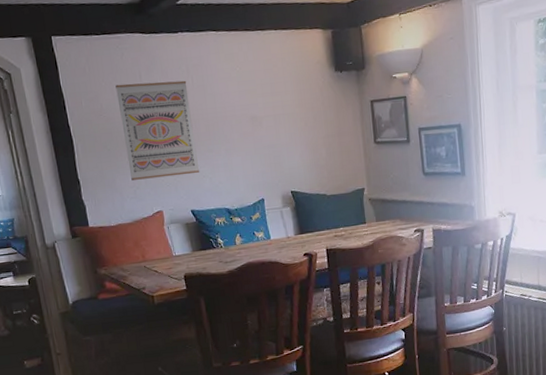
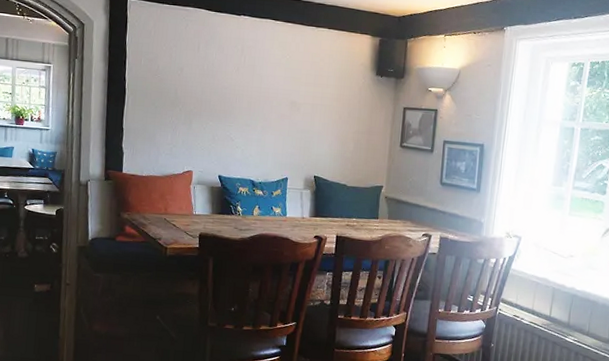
wall art: present [115,80,200,180] -> none [170,51,239,143]

